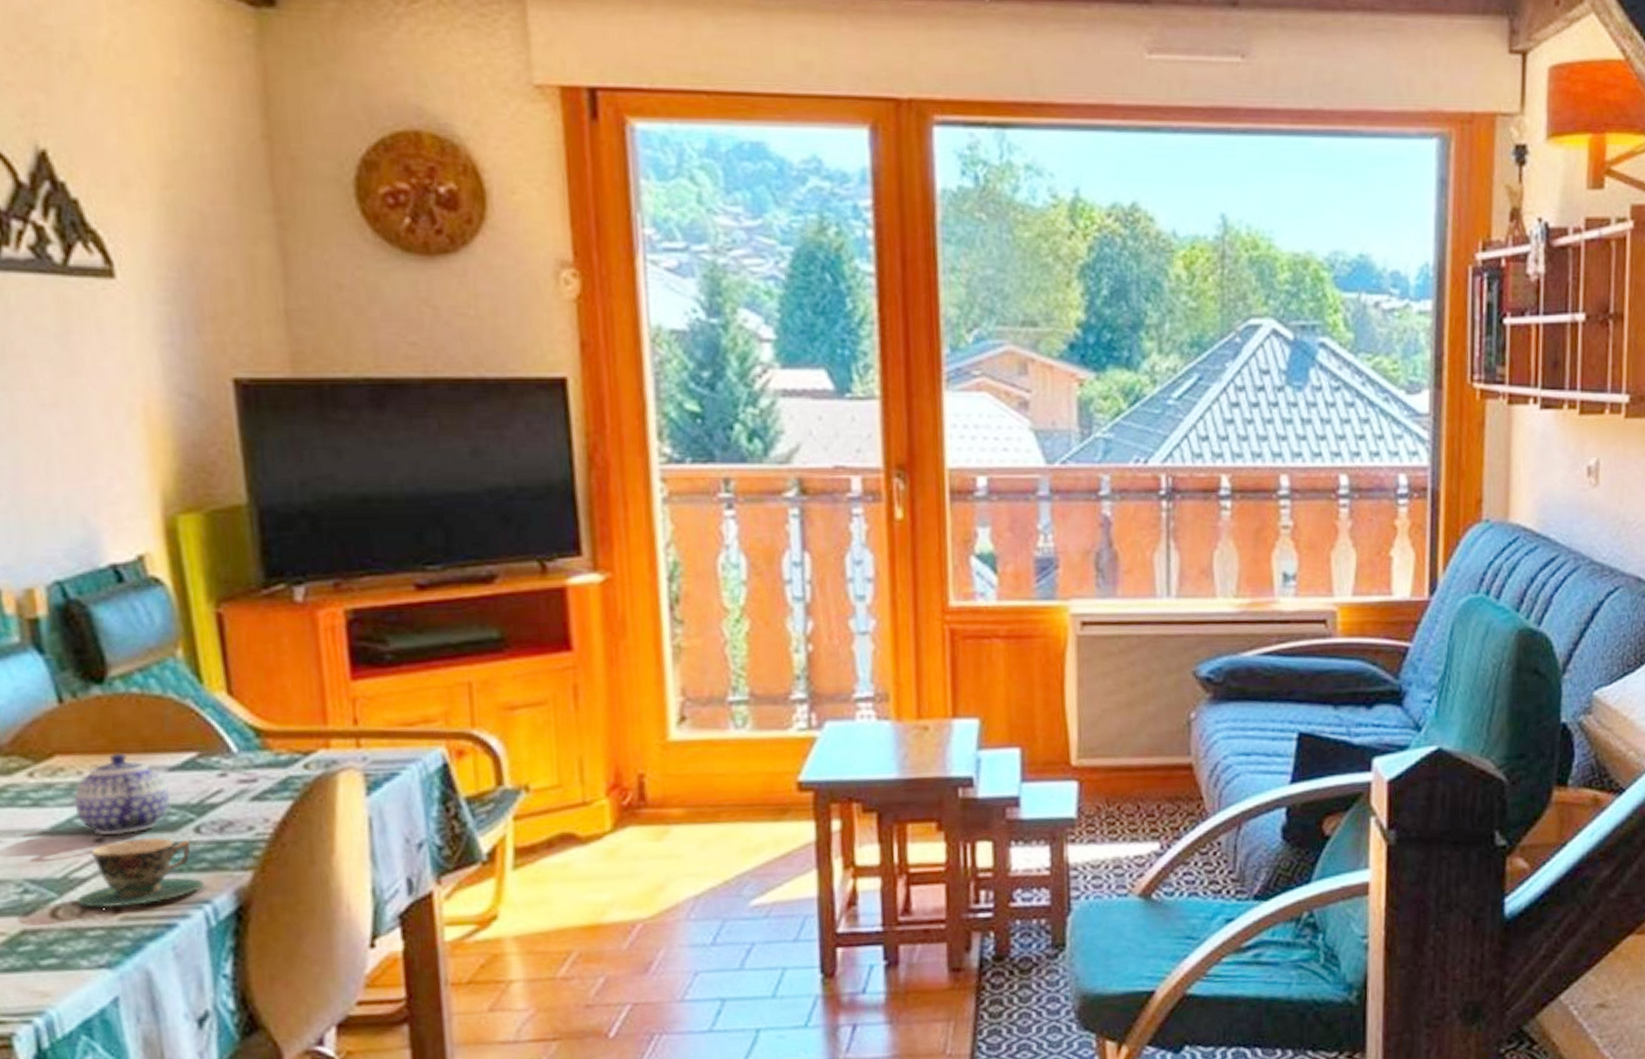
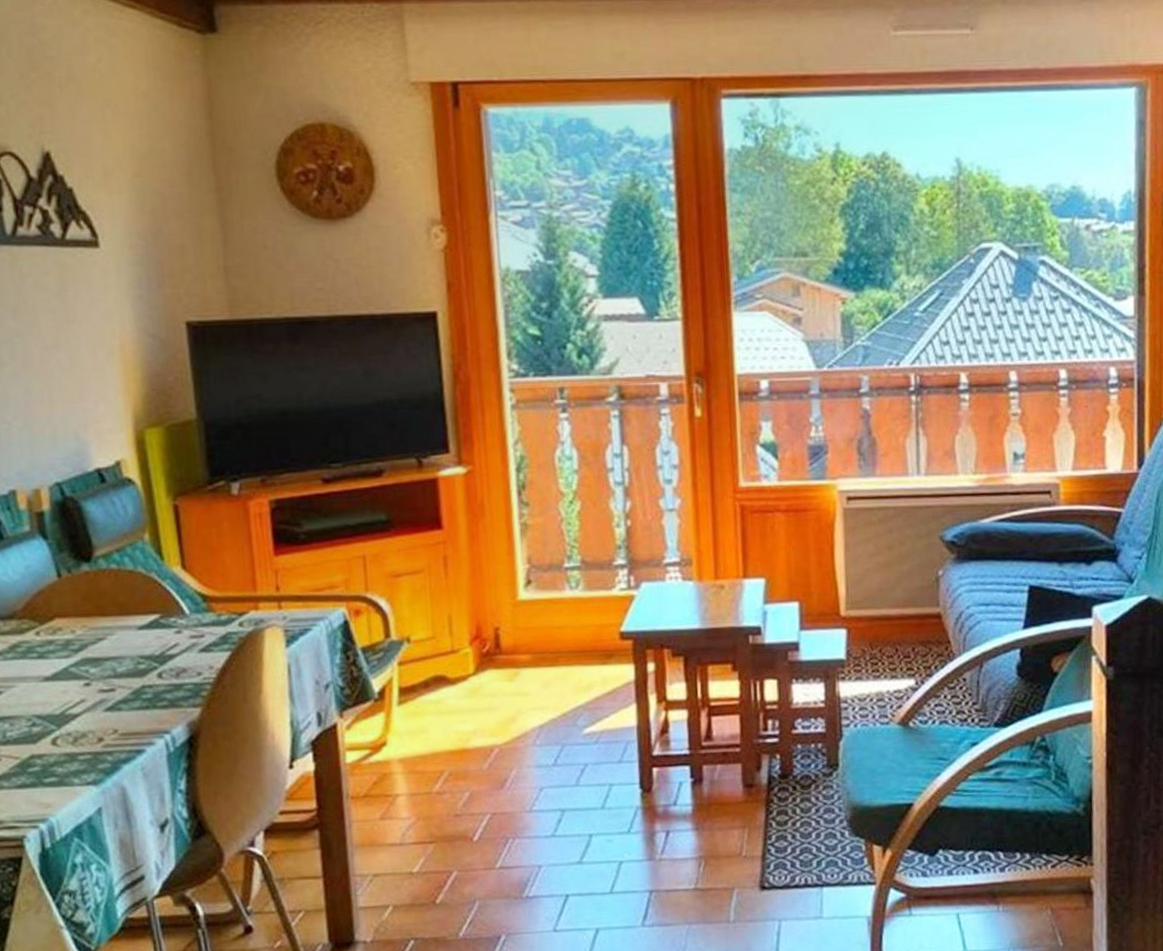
teapot: present [74,753,170,835] -> none [69,615,140,680]
teacup: present [76,837,204,908] -> none [70,681,165,738]

